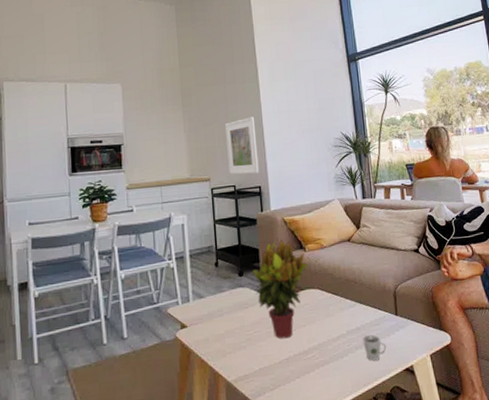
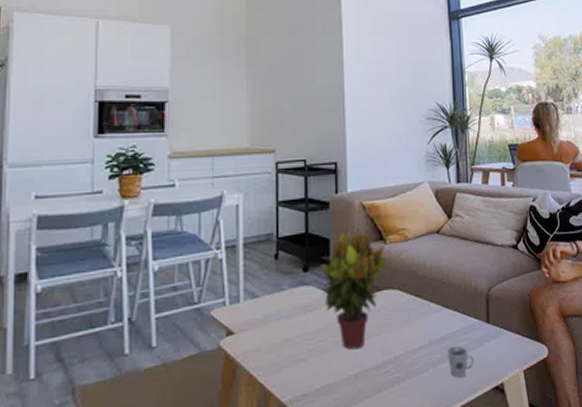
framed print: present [225,116,259,175] -> none [298,77,336,147]

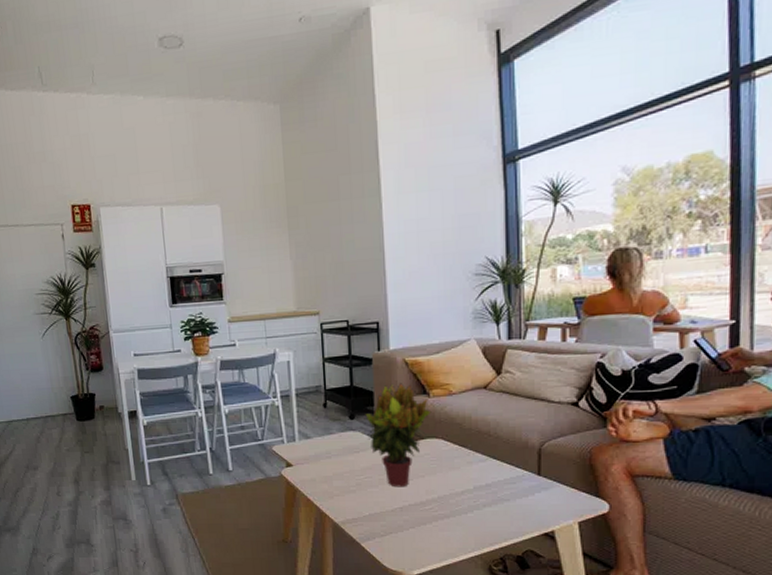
cup: present [447,345,475,378] -> none [493,492,522,521]

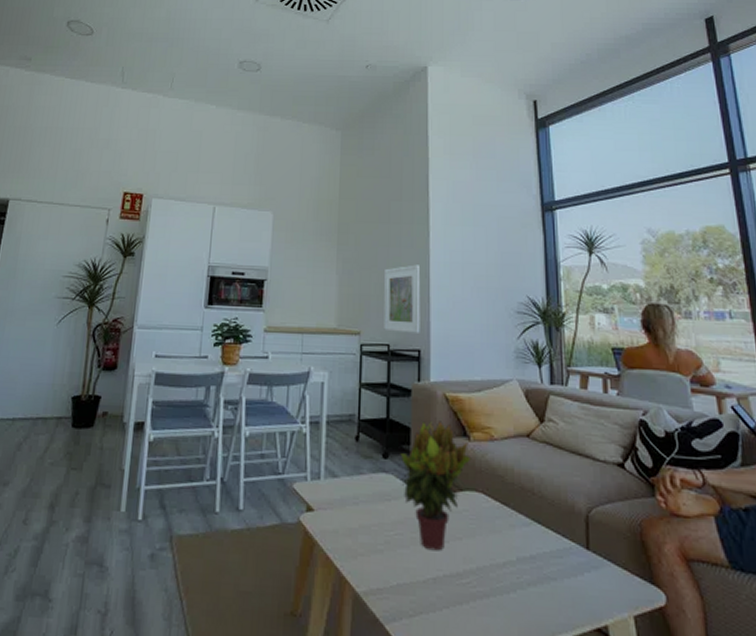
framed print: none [338,239,378,308] -> present [384,264,421,333]

